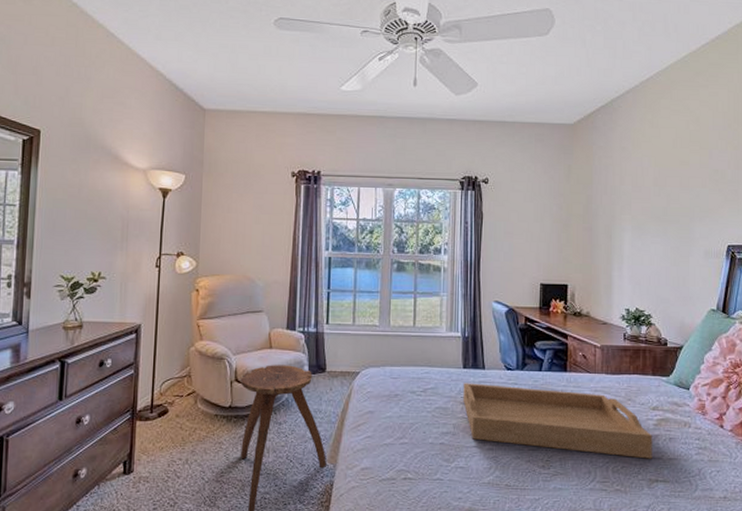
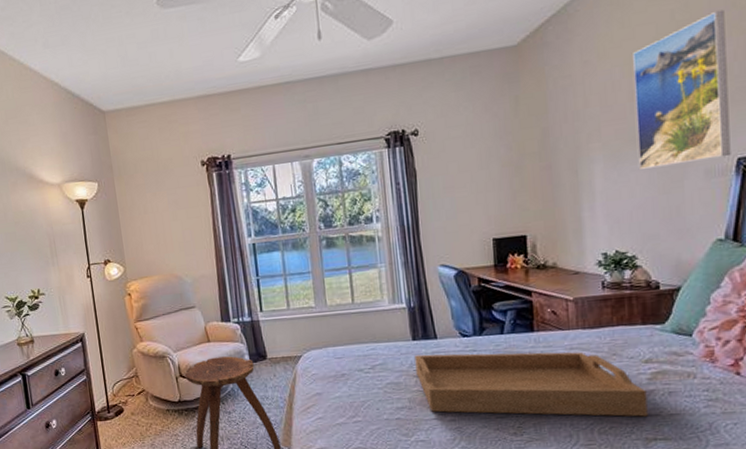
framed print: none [658,128,723,243] -> present [633,9,731,169]

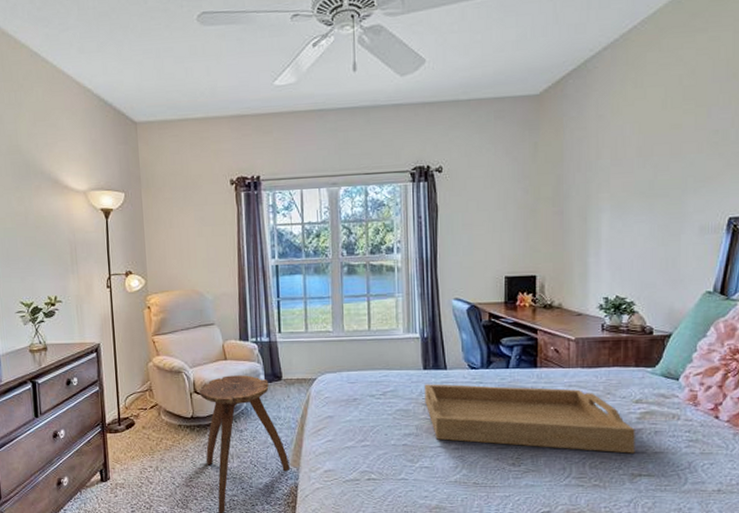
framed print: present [633,9,731,169] -> none [642,79,726,221]

